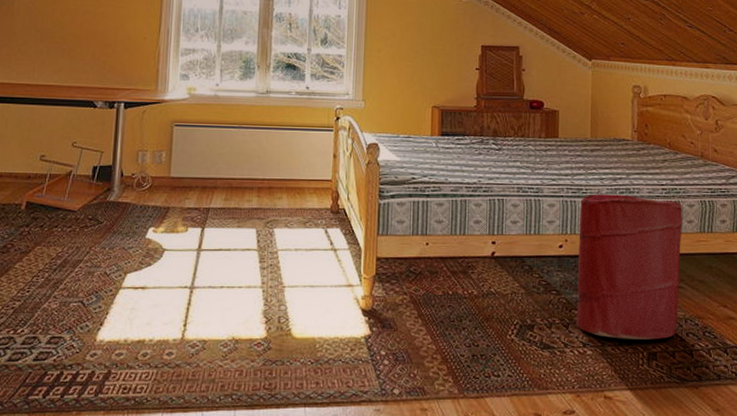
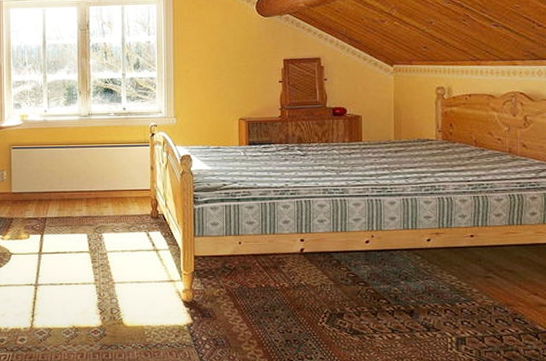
laundry hamper: present [577,194,682,340] -> none [385,192,490,326]

